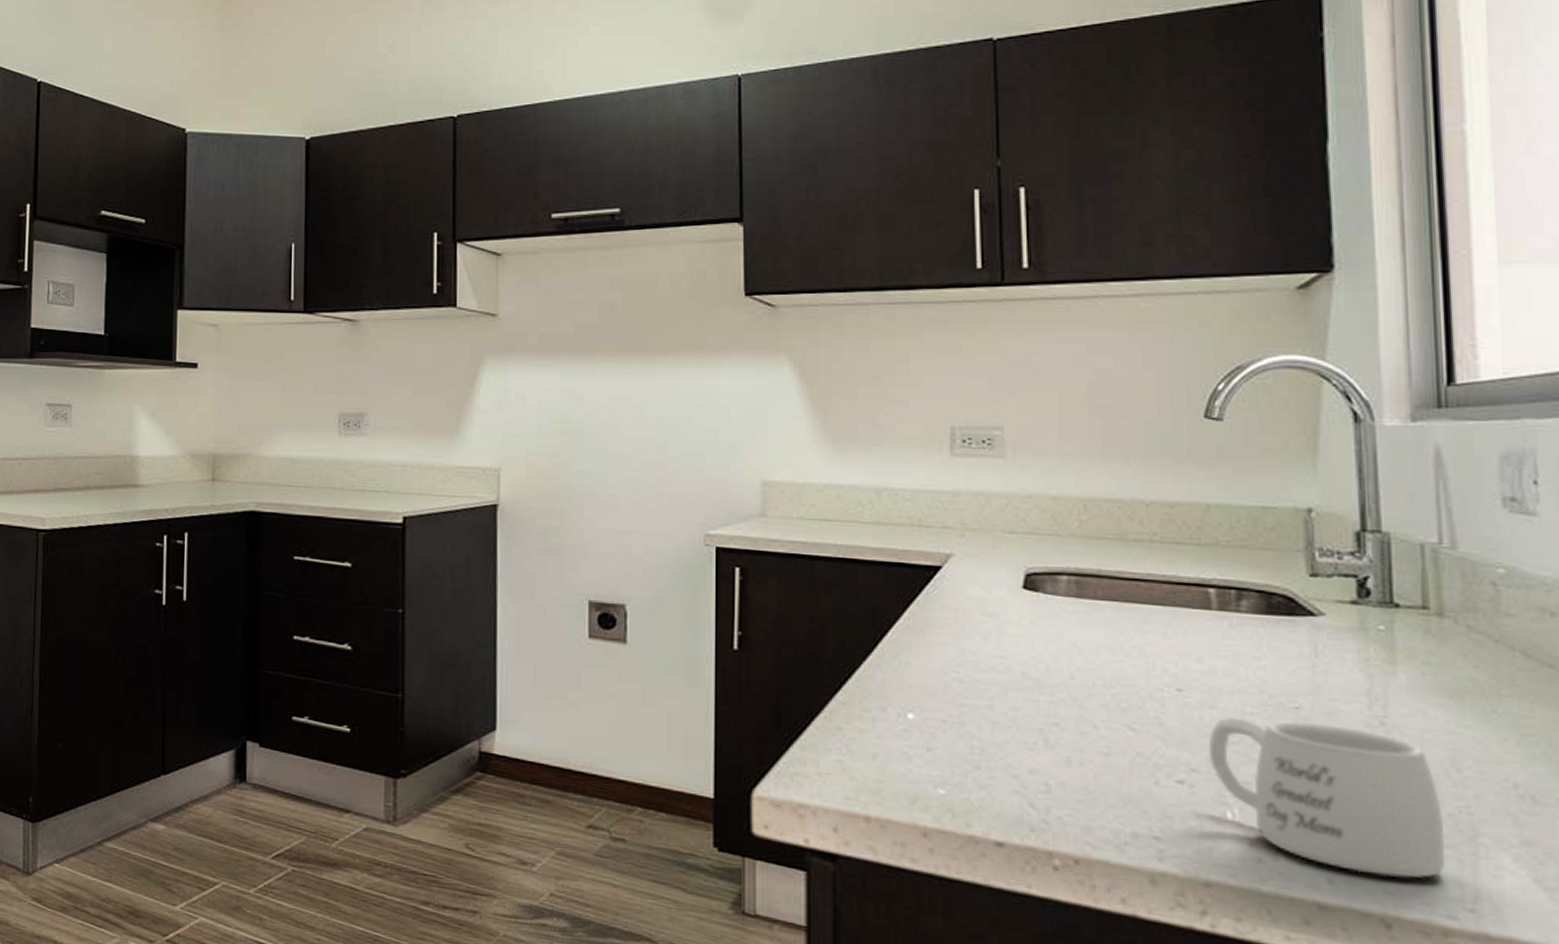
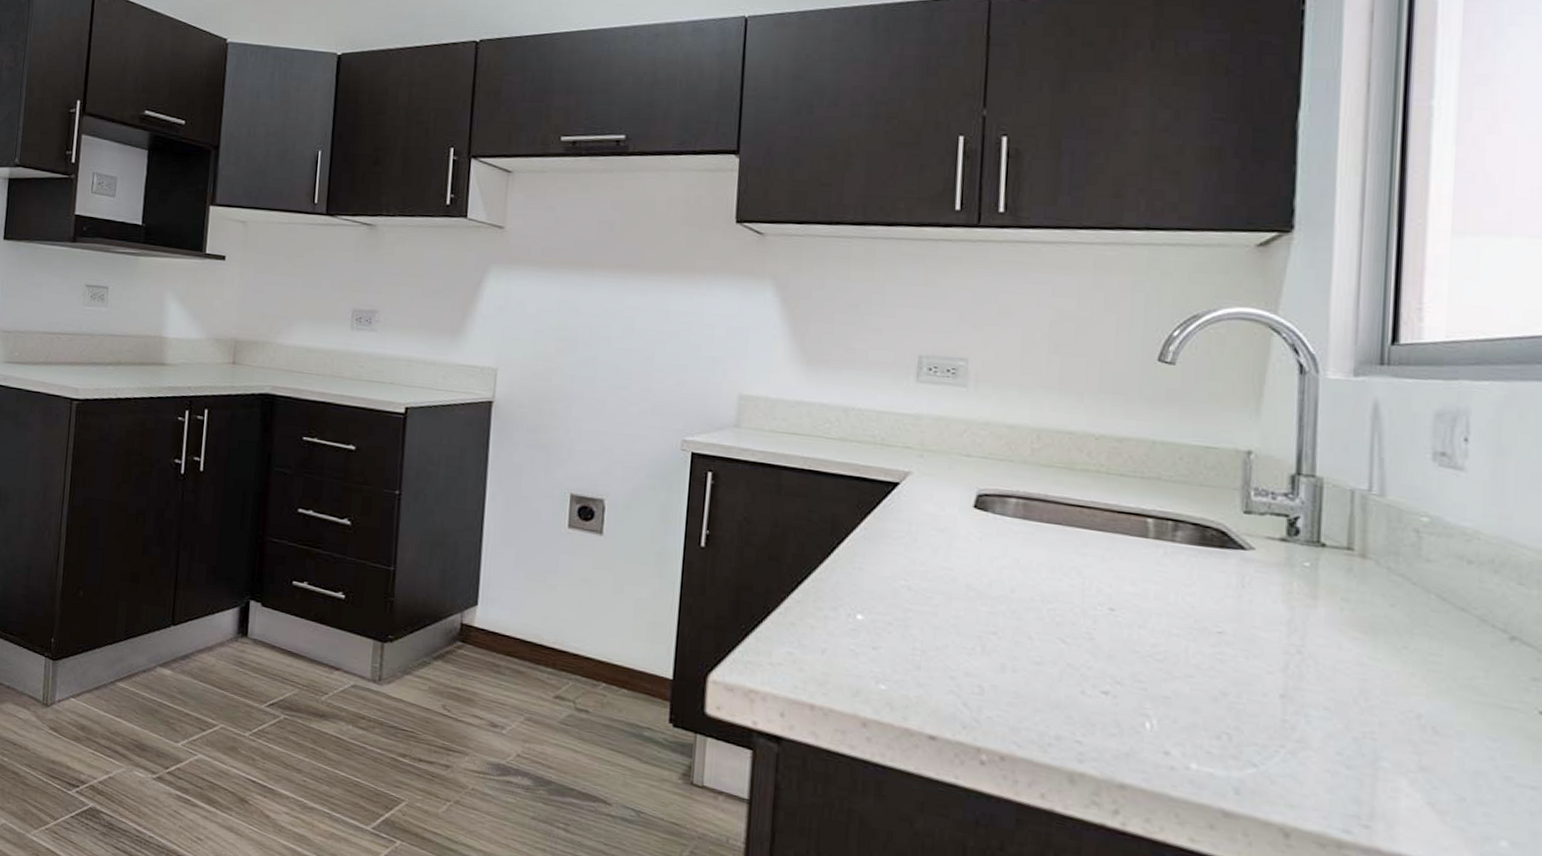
mug: present [1208,717,1445,879] -> none [1133,637,1349,794]

